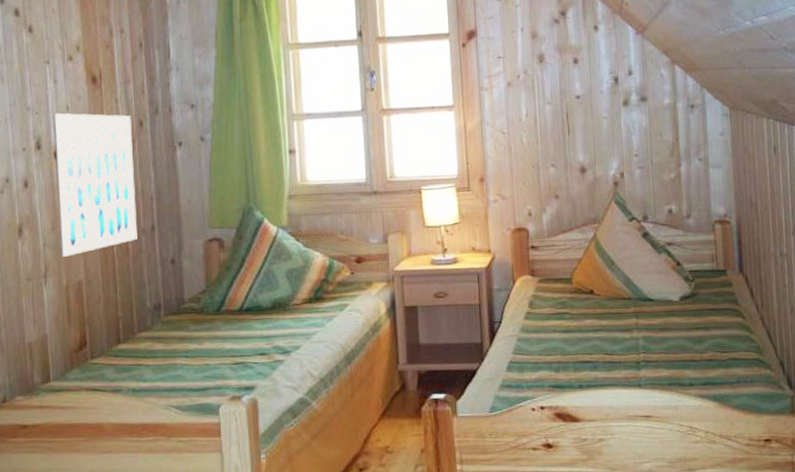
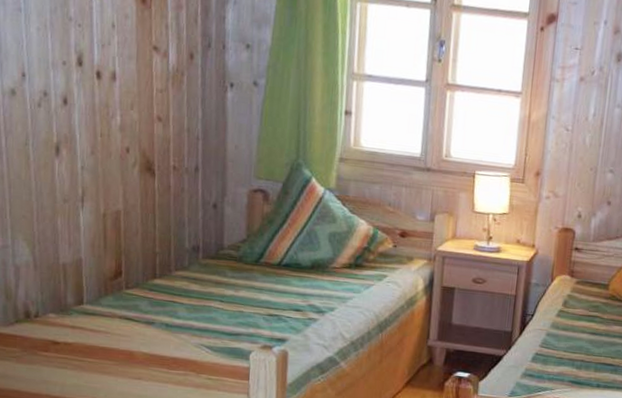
wall art: present [54,113,138,257] -> none [97,28,182,184]

